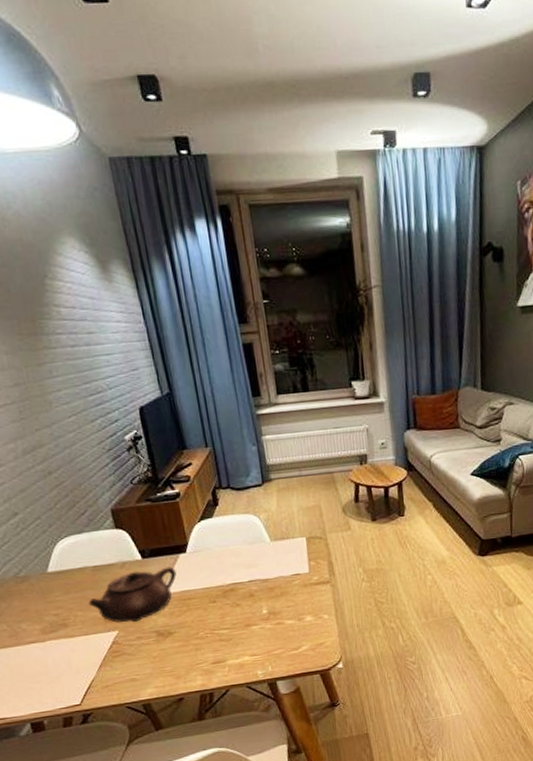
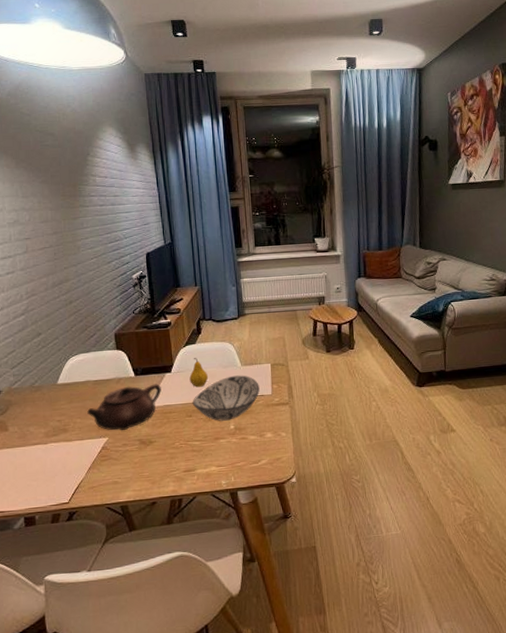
fruit: none [209,534,232,569] -> present [189,358,209,387]
decorative bowl: none [215,551,295,606] -> present [192,375,260,421]

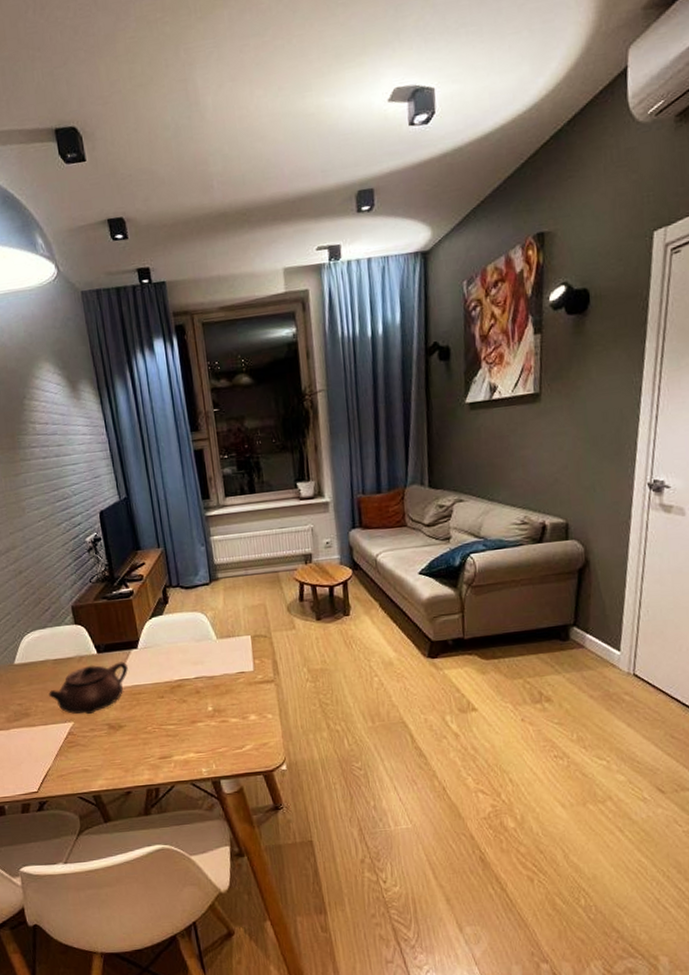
fruit: present [189,358,209,387] -> none [158,631,180,665]
decorative bowl: present [192,375,260,421] -> none [163,649,240,703]

